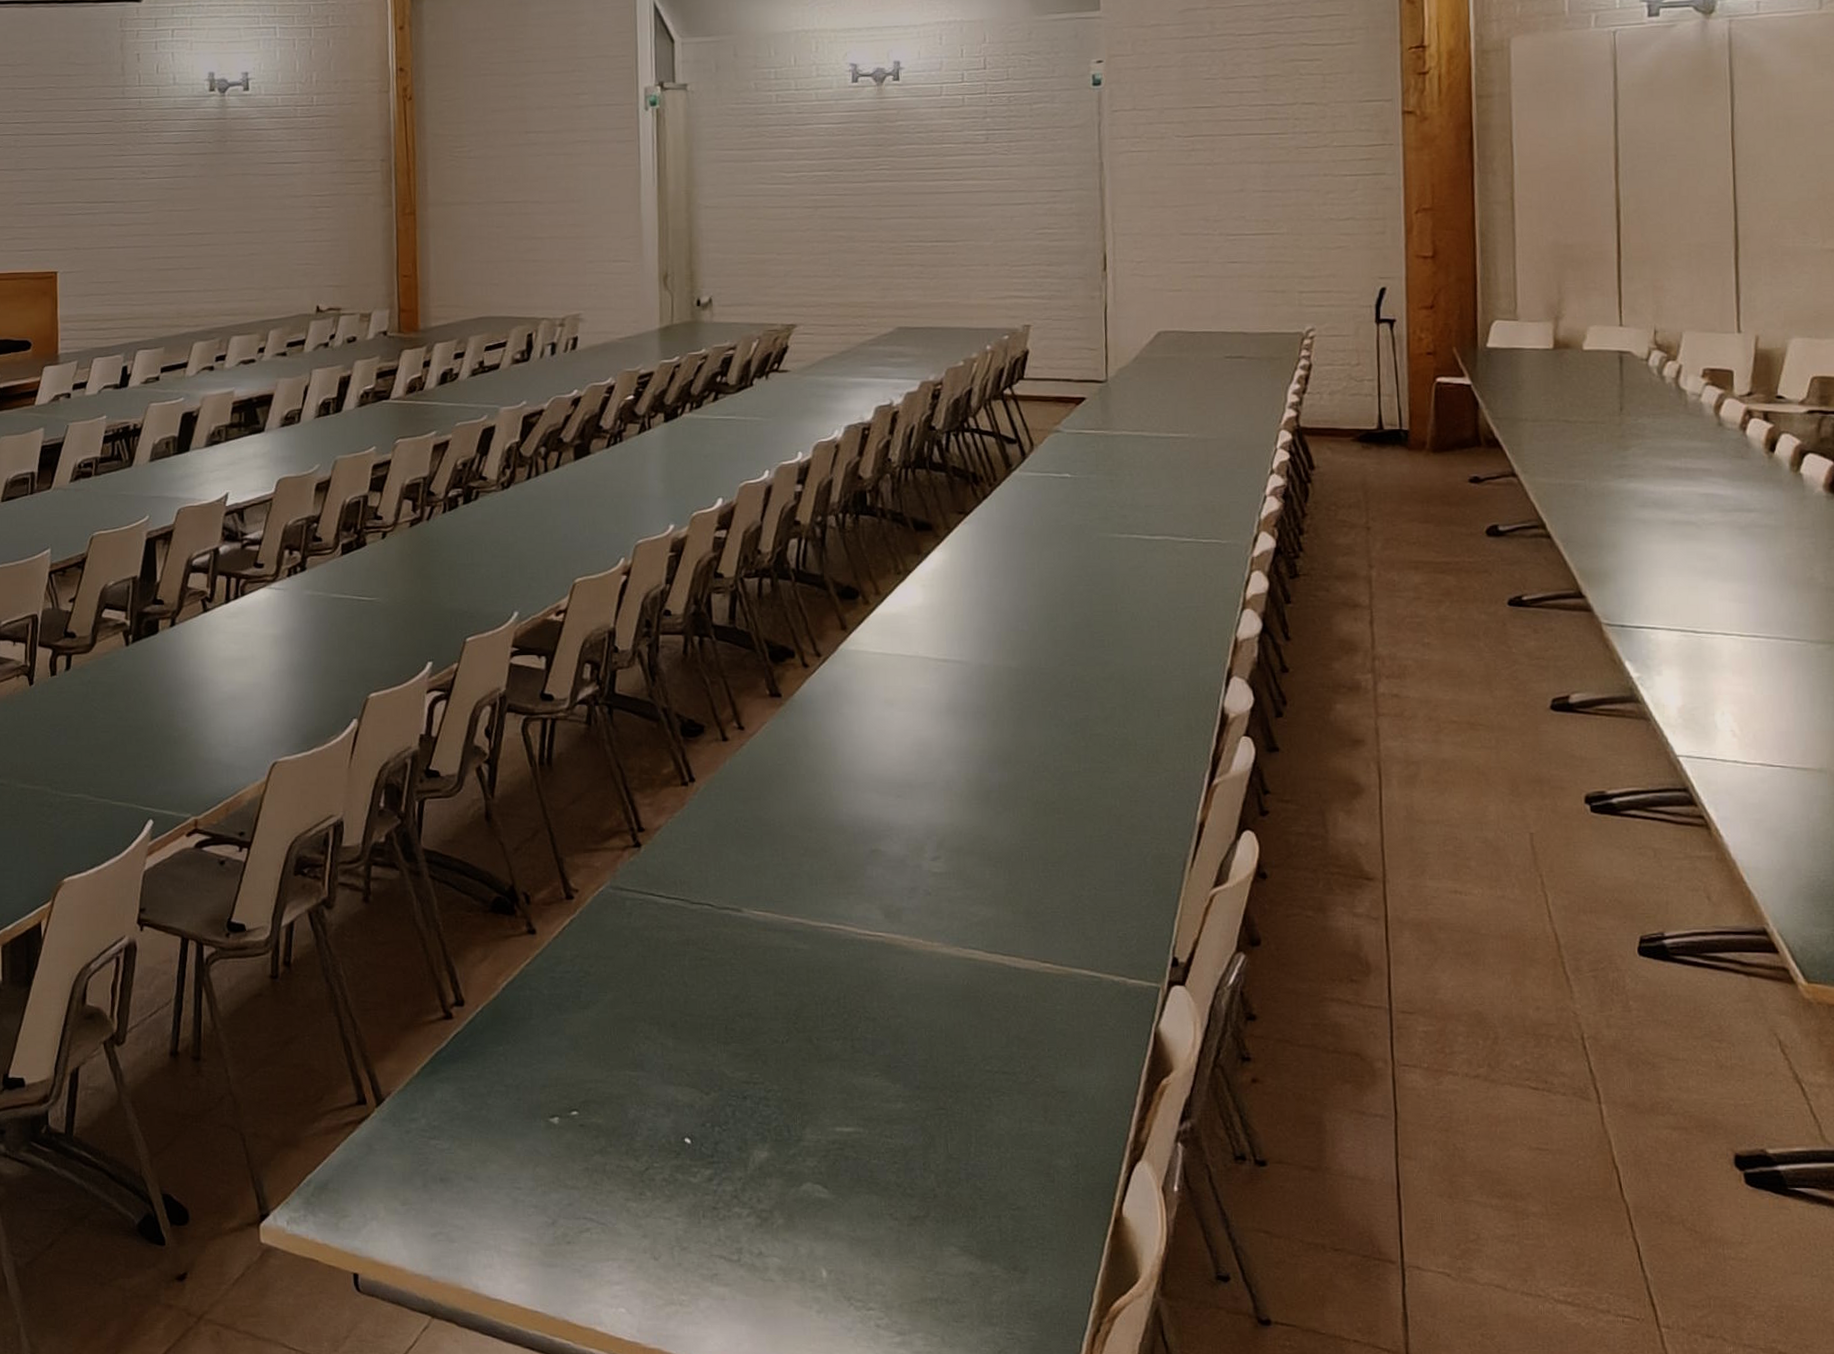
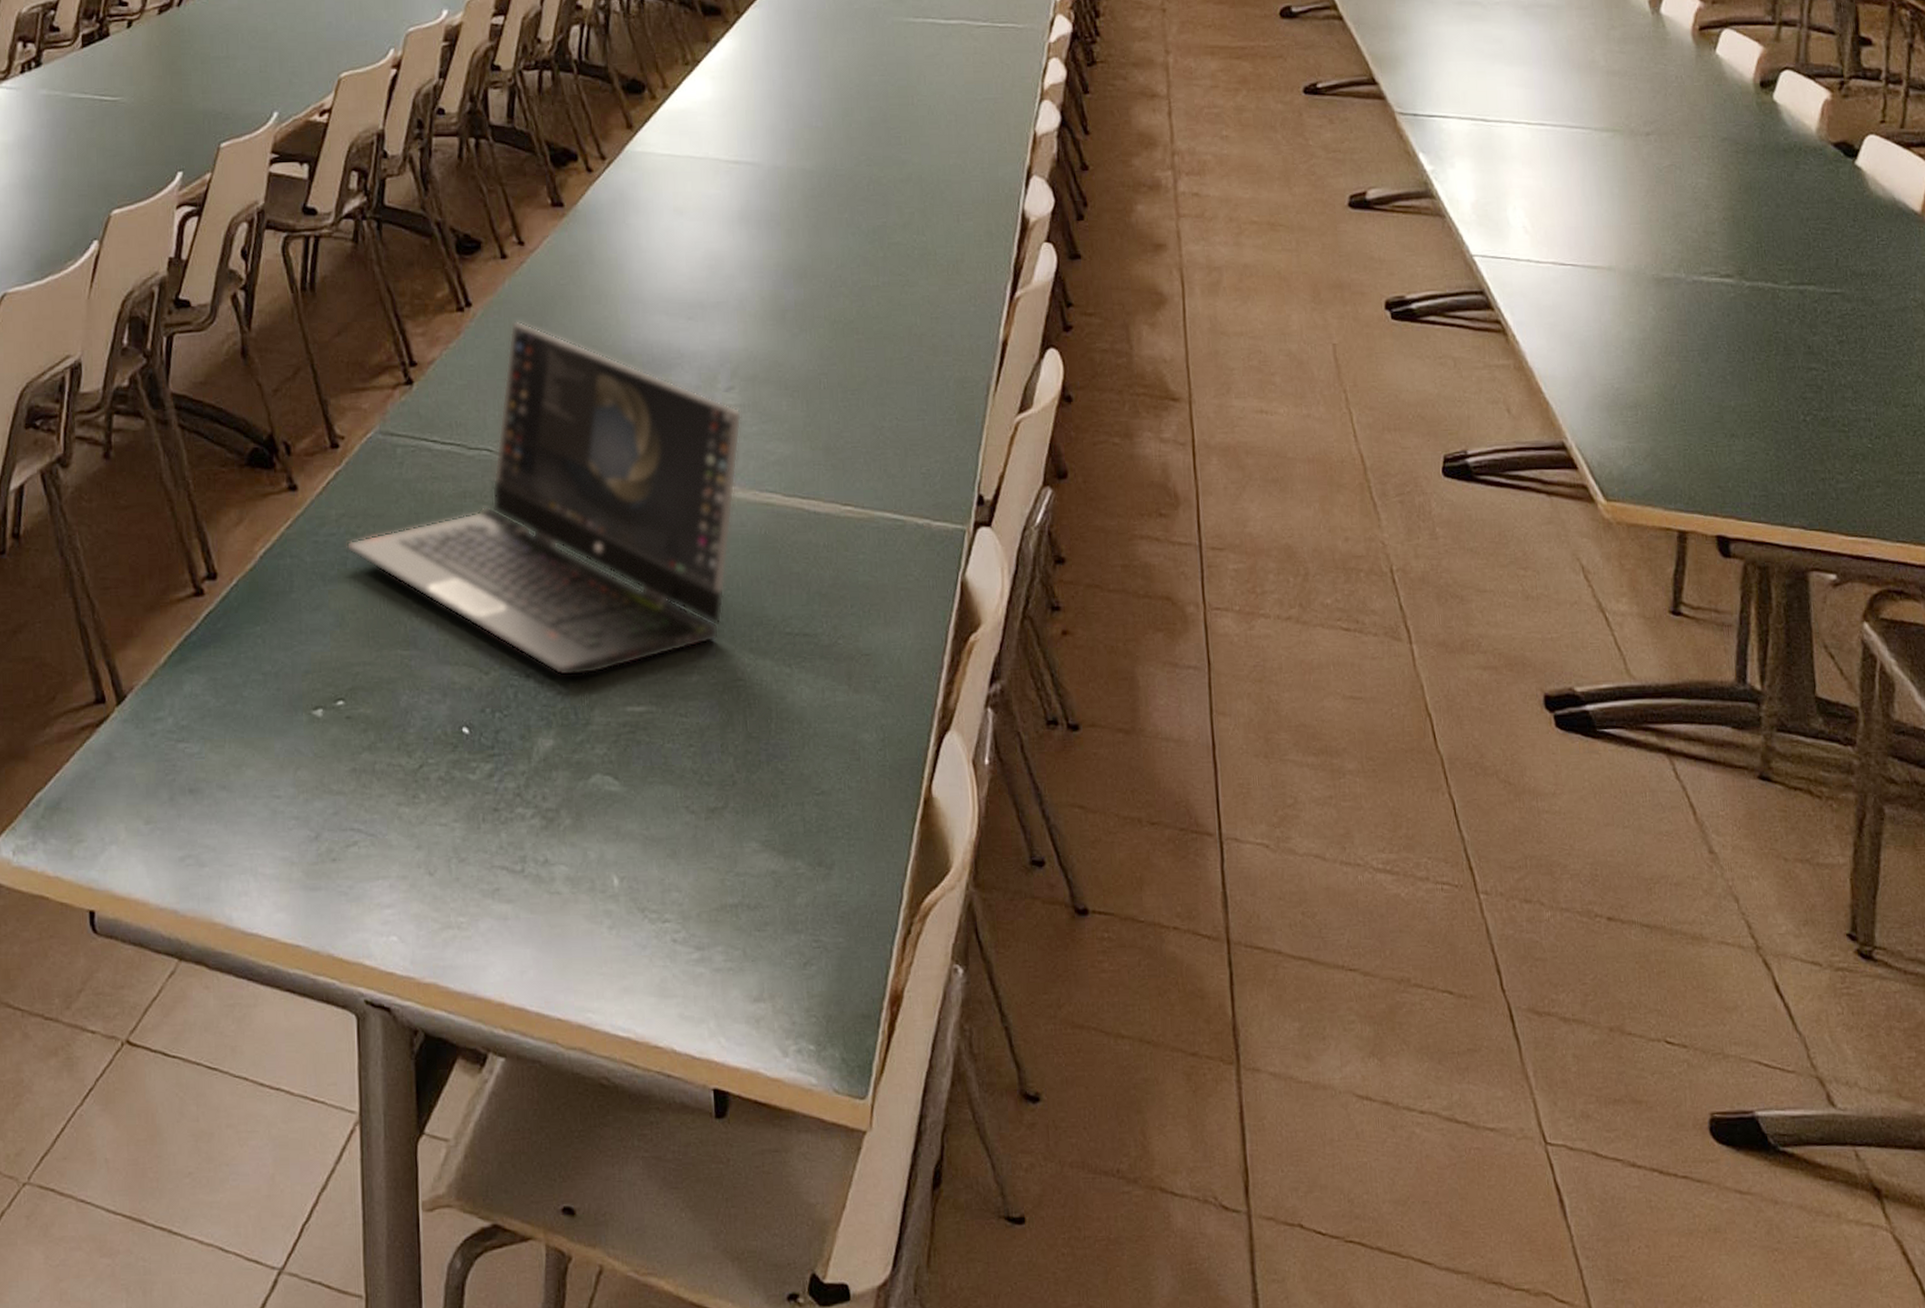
laptop computer: none [580,795,947,1099] -> present [346,321,742,676]

